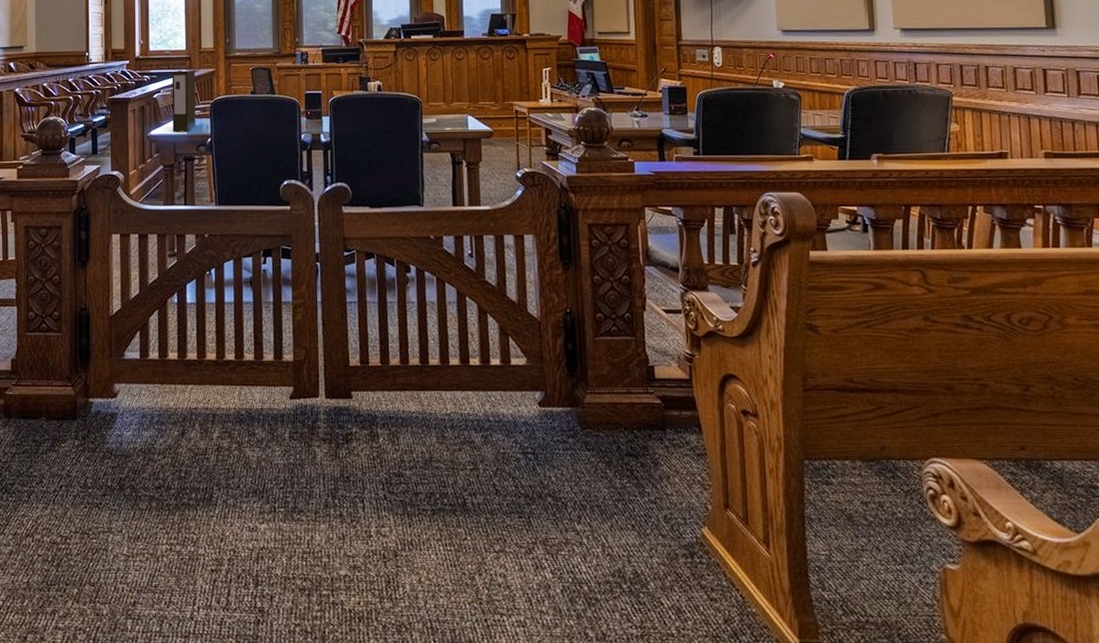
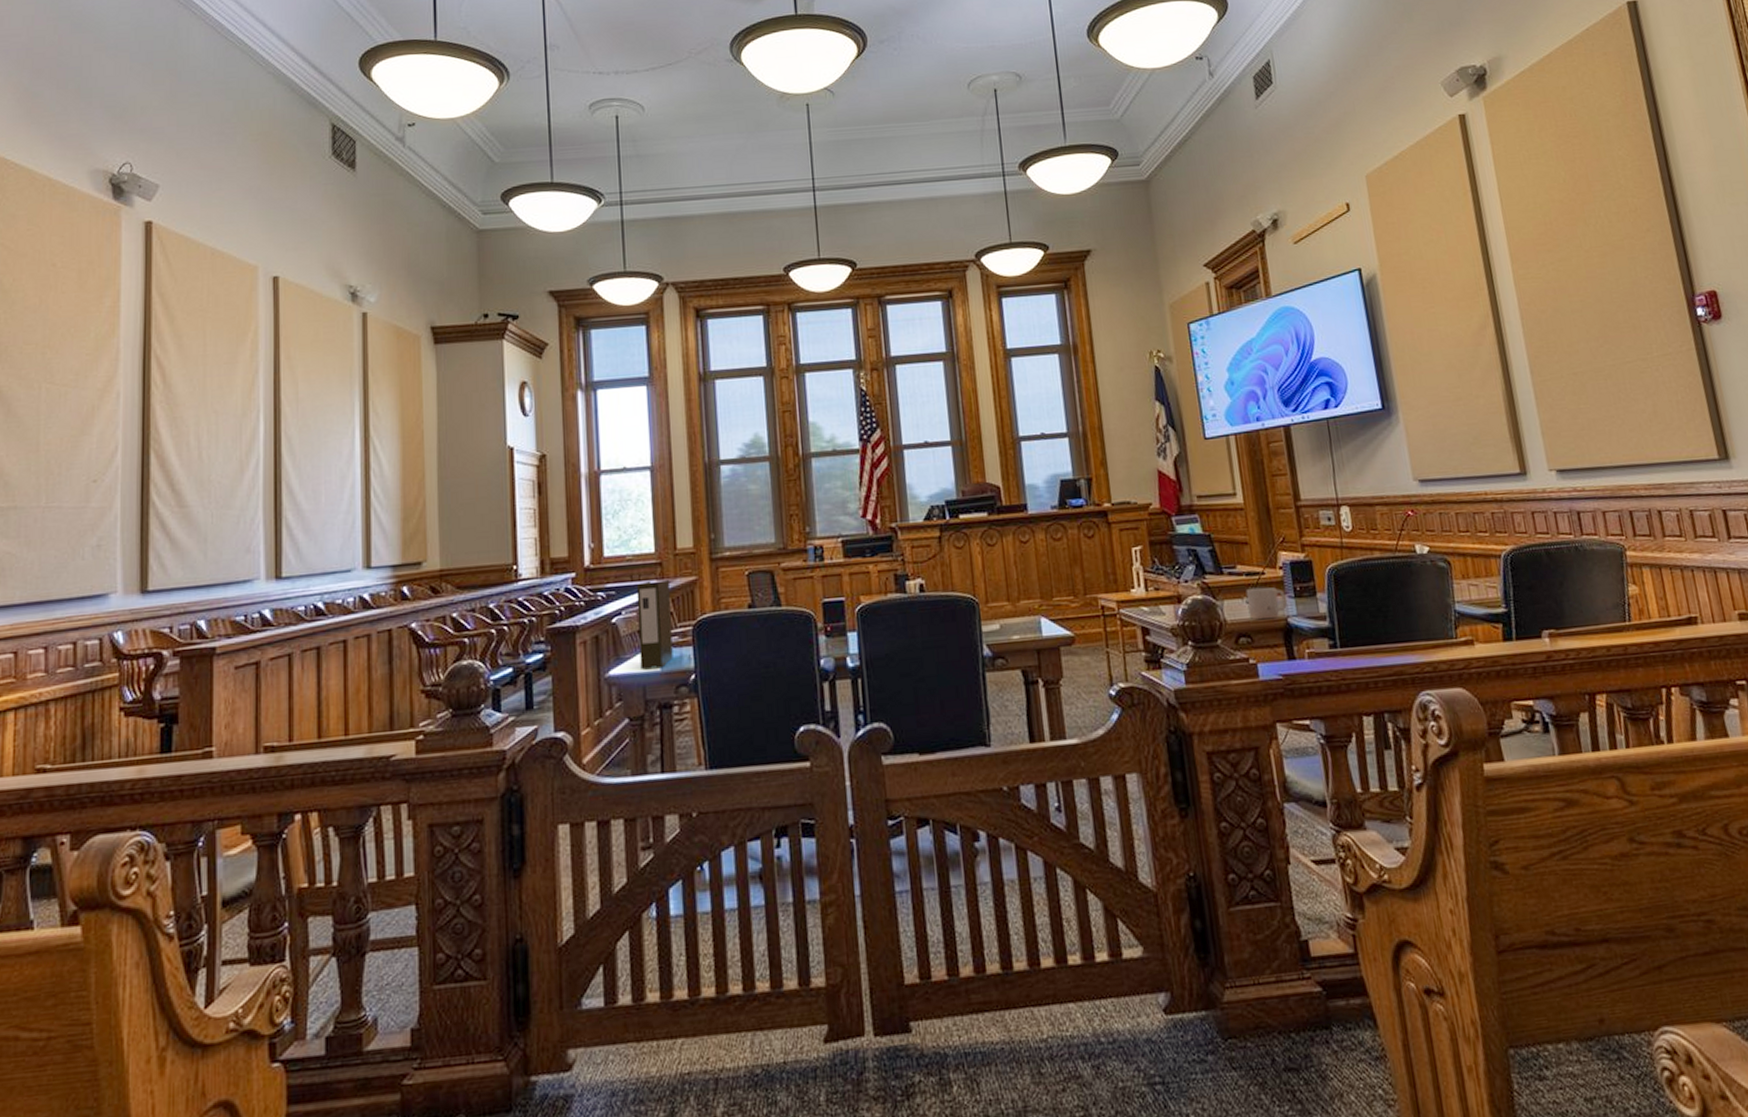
mug: none [630,105,663,130] -> present [1245,587,1287,620]

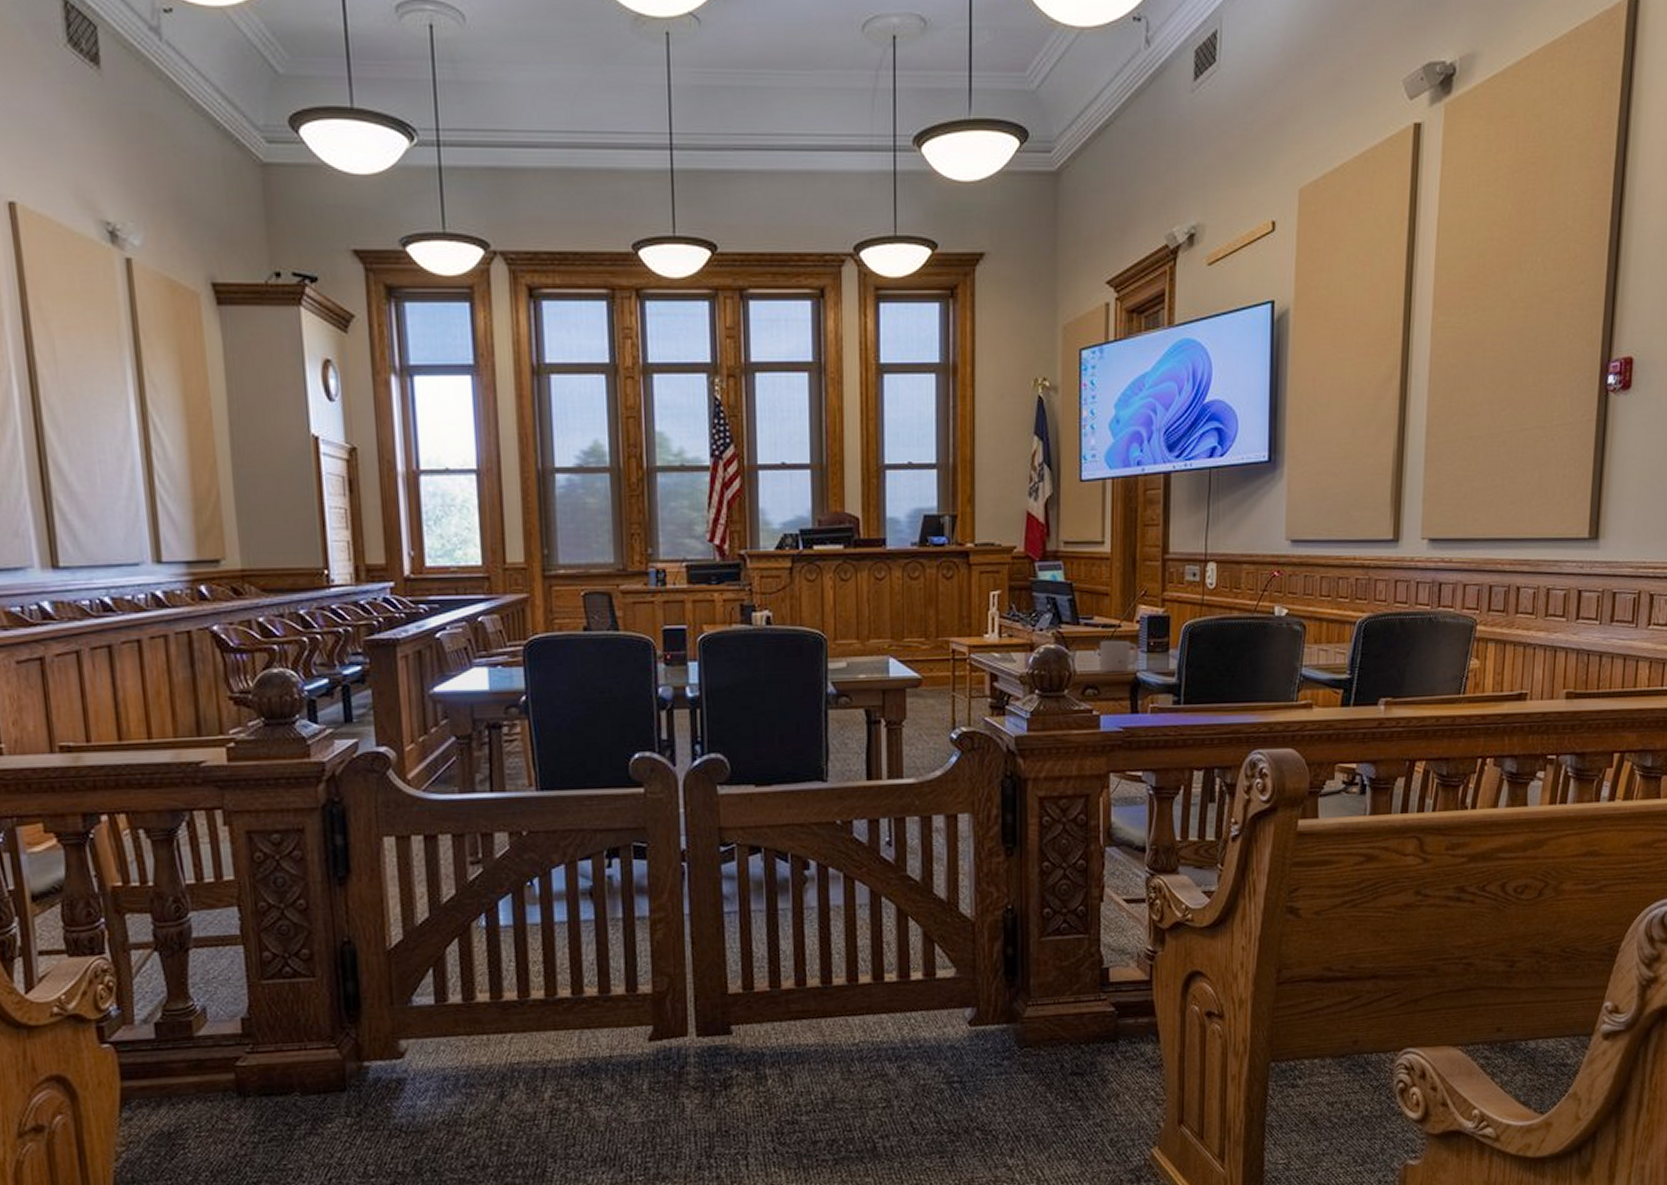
binder: present [636,580,673,670] -> none [462,596,503,689]

